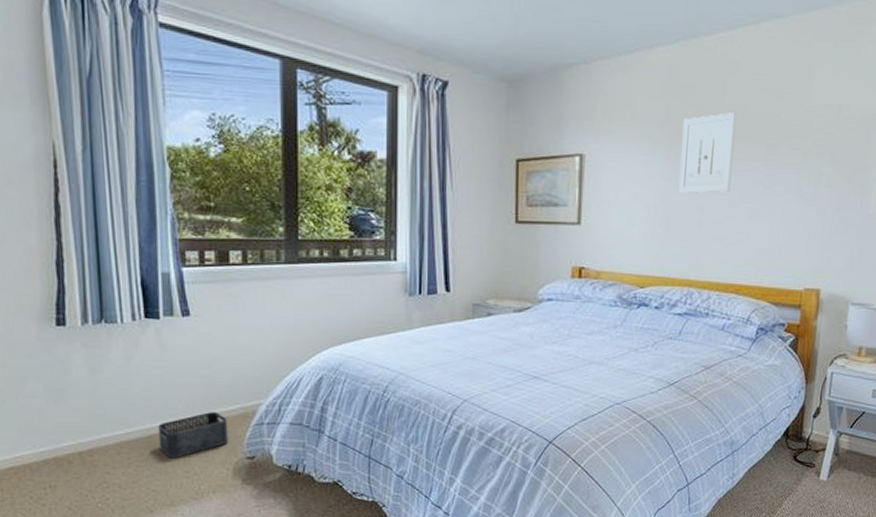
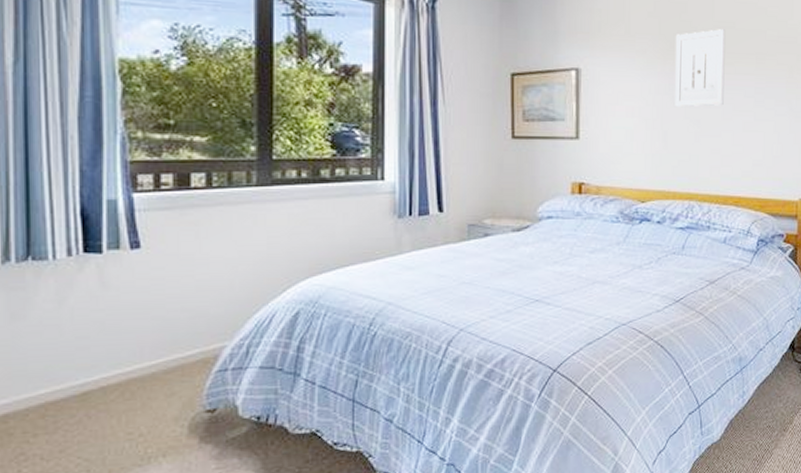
storage bin: present [158,412,228,459] -> none [95,359,184,419]

